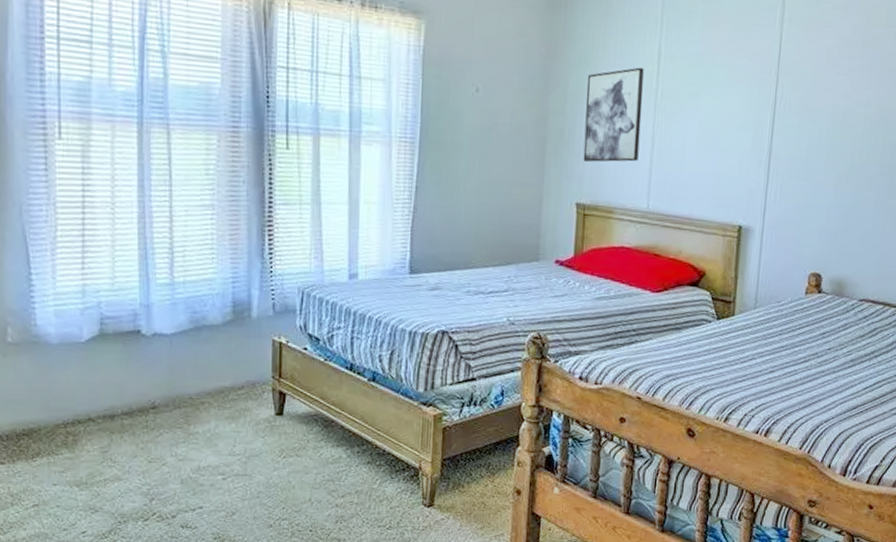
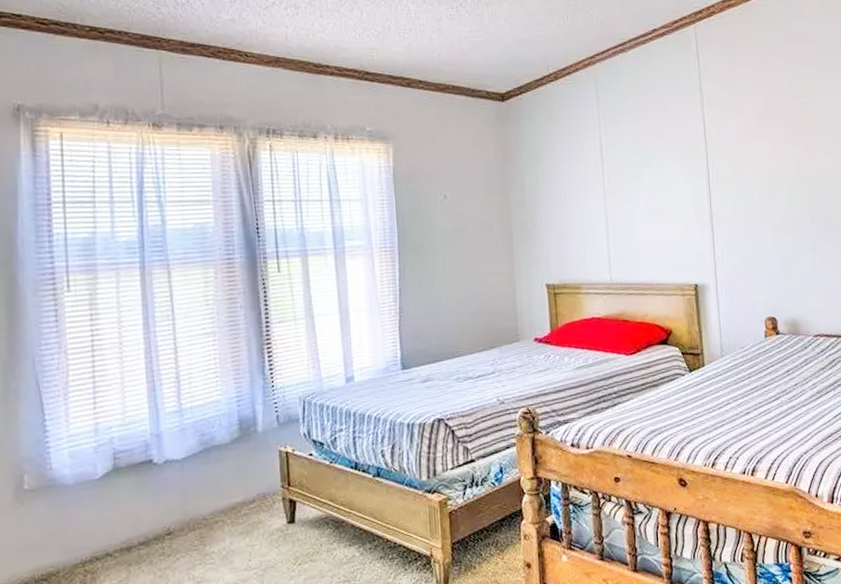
wall art: present [583,67,644,162] -> none [541,159,596,246]

